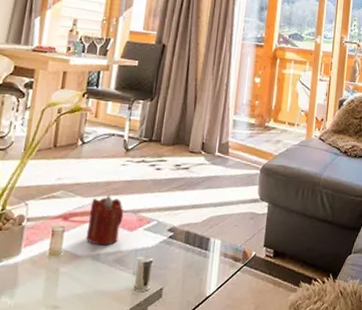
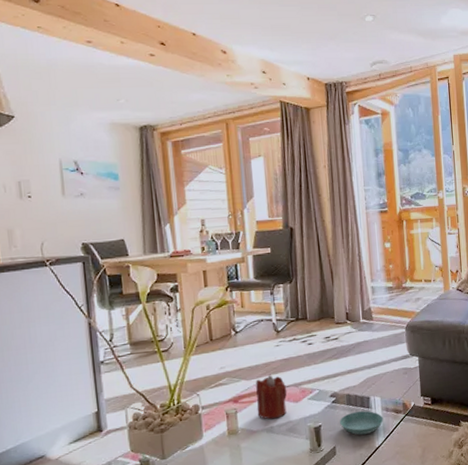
saucer: none [172,253,220,279] -> present [339,410,384,435]

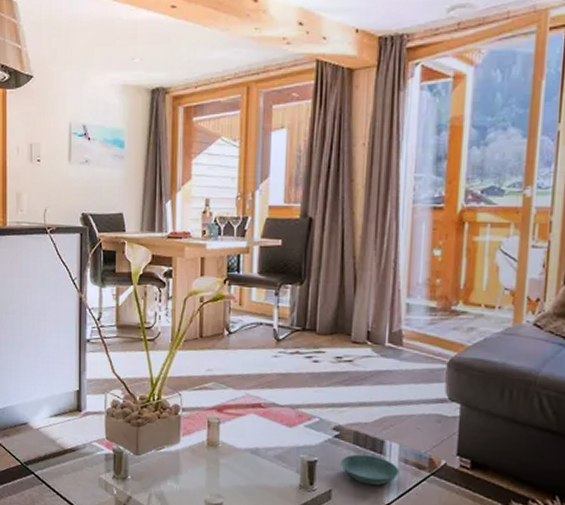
candle: present [256,375,287,420] -> none [242,389,281,441]

